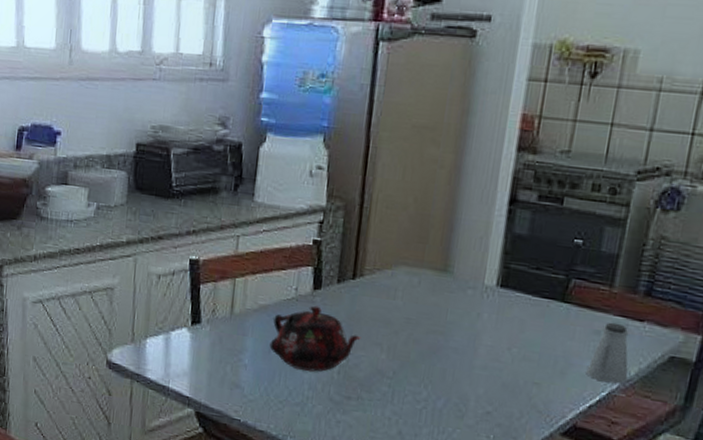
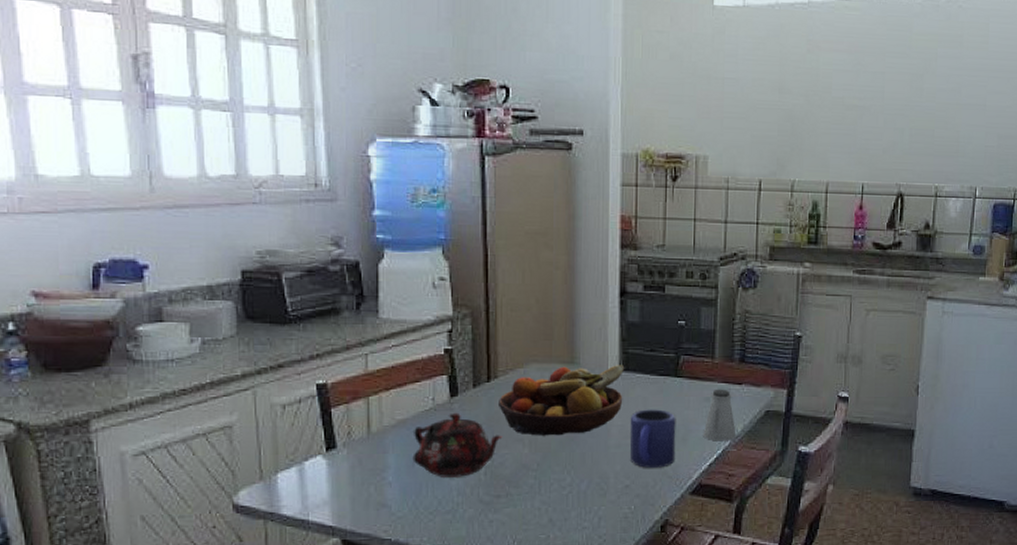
fruit bowl: none [360,273,504,348] -> present [497,365,625,436]
mug: none [496,332,556,400] -> present [630,409,676,468]

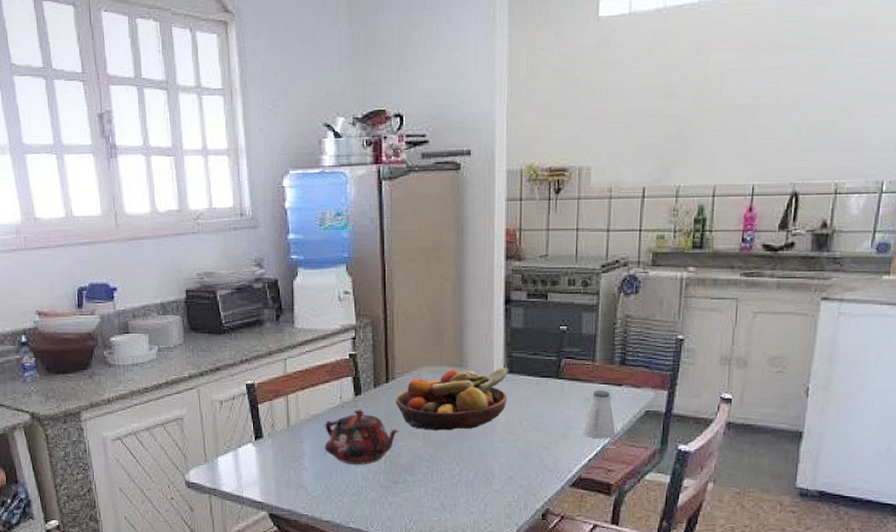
mug: present [630,409,676,468] -> none [513,408,557,462]

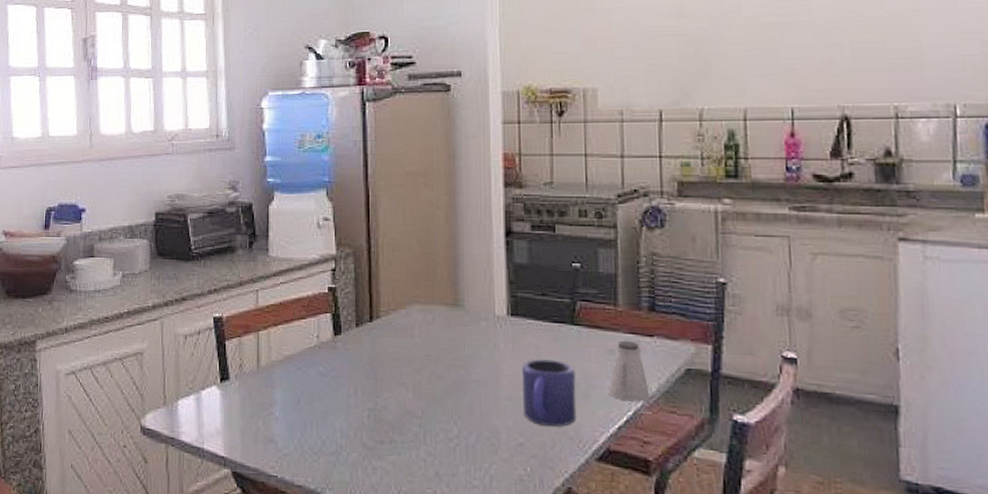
teapot: present [324,409,400,465] -> none [298,351,386,418]
fruit bowl: present [395,368,509,431] -> none [380,308,514,382]
mug: none [513,408,557,462] -> present [521,359,577,427]

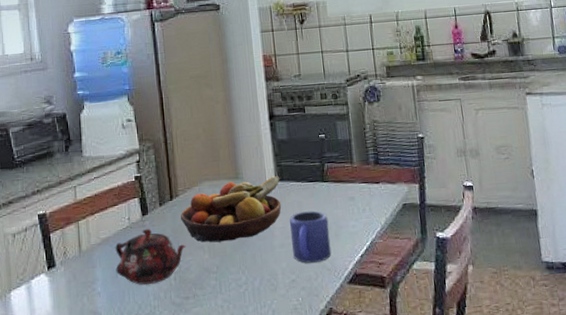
teapot: none [298,351,386,418] -> present [115,228,187,285]
fruit bowl: none [380,308,514,382] -> present [180,176,282,243]
saltshaker: present [608,340,651,402] -> none [352,188,381,235]

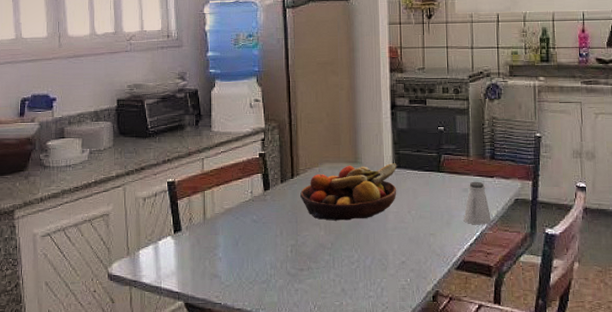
teapot: present [115,228,187,285] -> none [237,202,304,254]
mug: present [289,211,332,263] -> none [403,198,442,247]
saltshaker: none [352,188,381,235] -> present [463,181,492,225]

